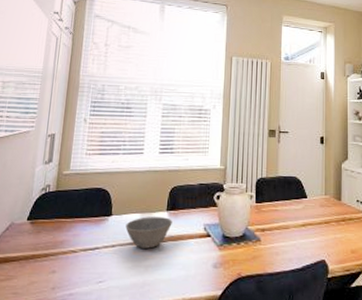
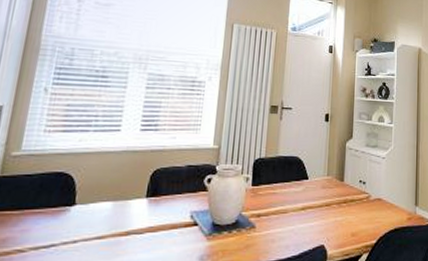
bowl: present [125,217,172,249] -> none [92,205,153,243]

